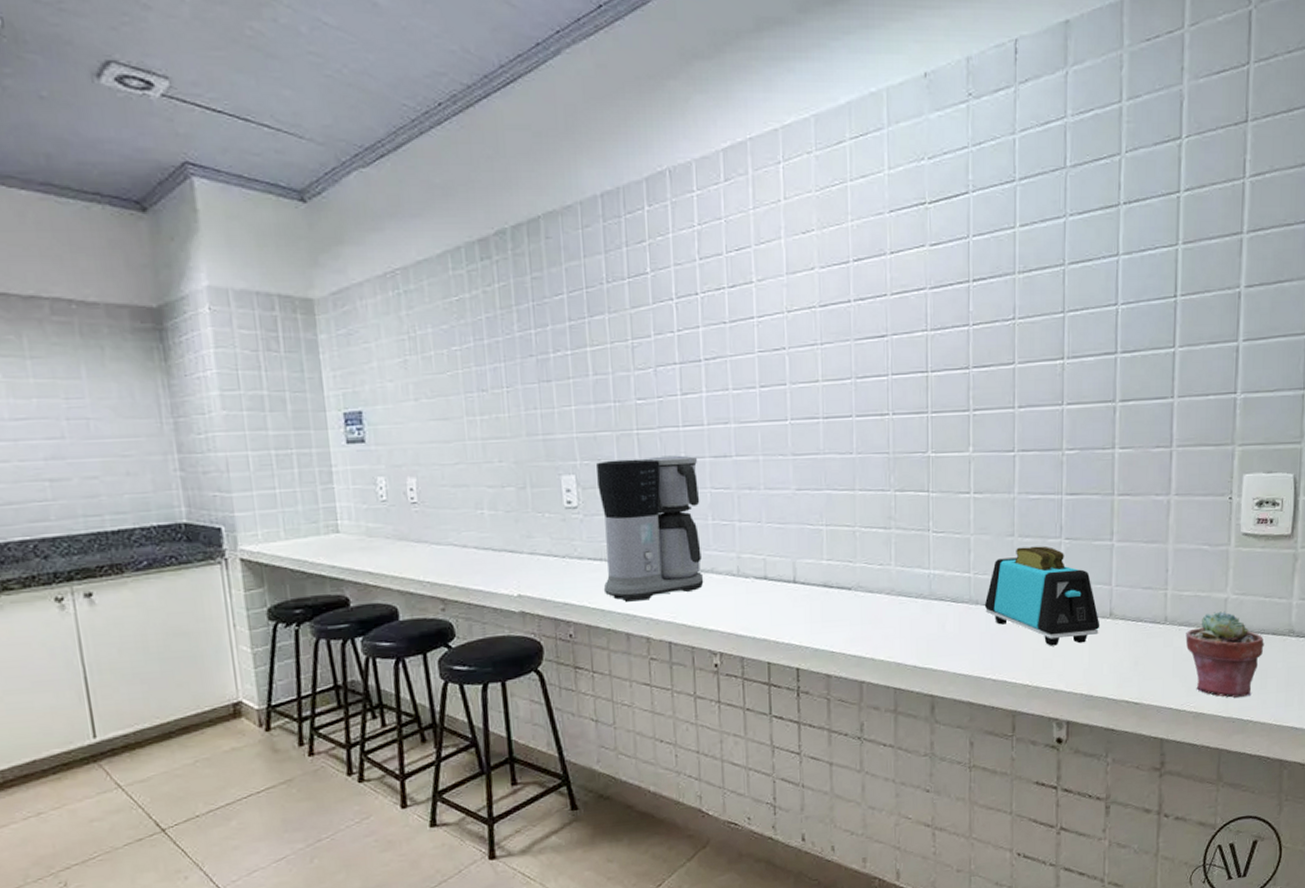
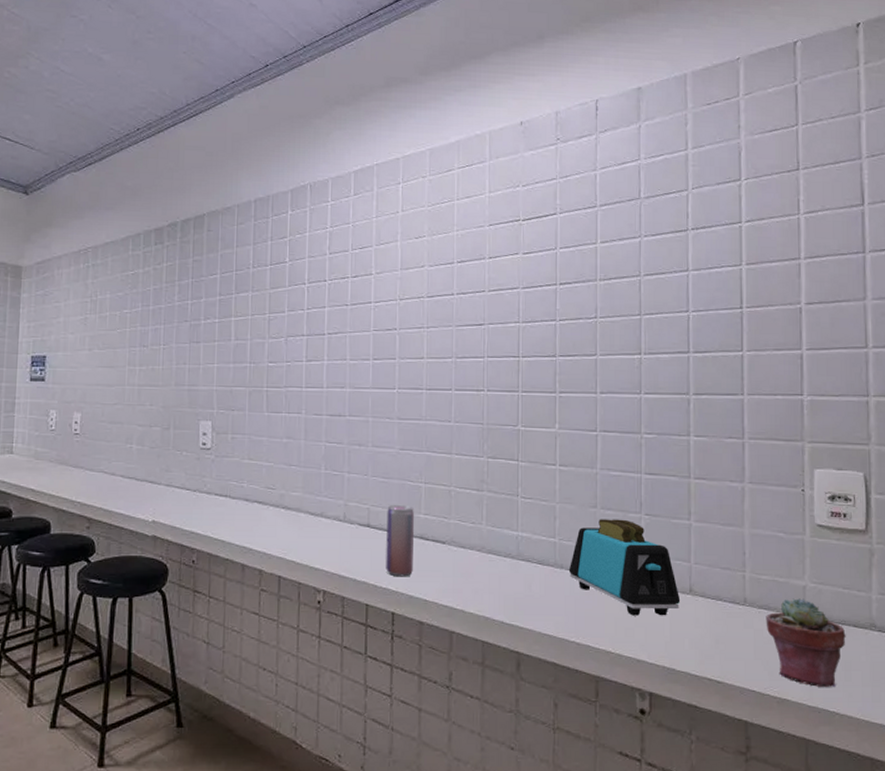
coffee maker: present [597,455,704,602] -> none [225,411,316,536]
beverage can: none [785,551,817,630] -> present [386,504,415,577]

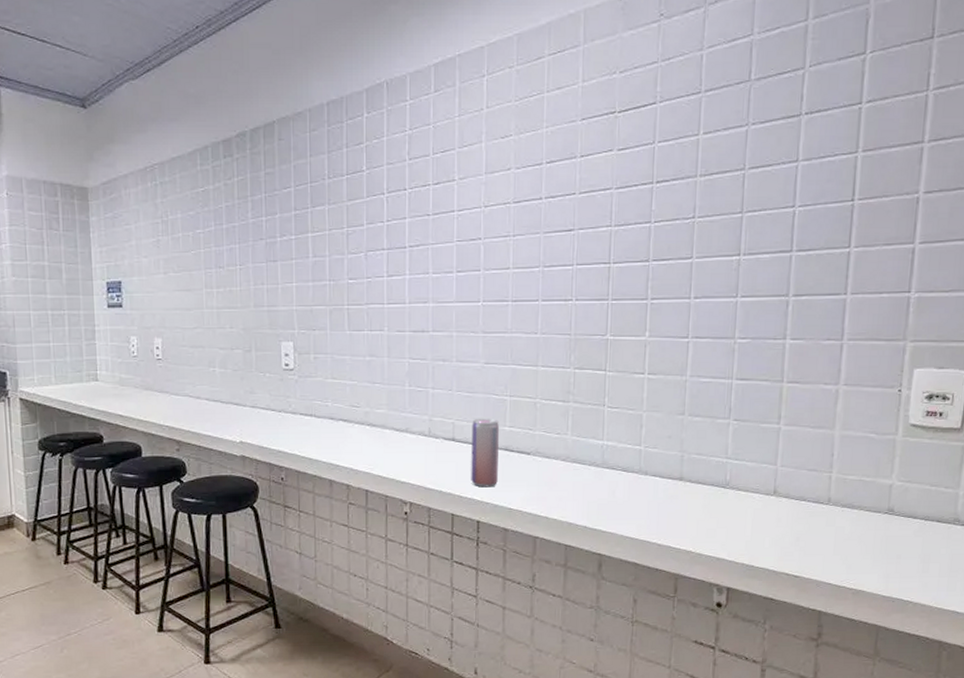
toaster: present [568,519,681,616] -> none [653,425,764,518]
potted succulent: present [766,598,846,687] -> none [848,496,928,579]

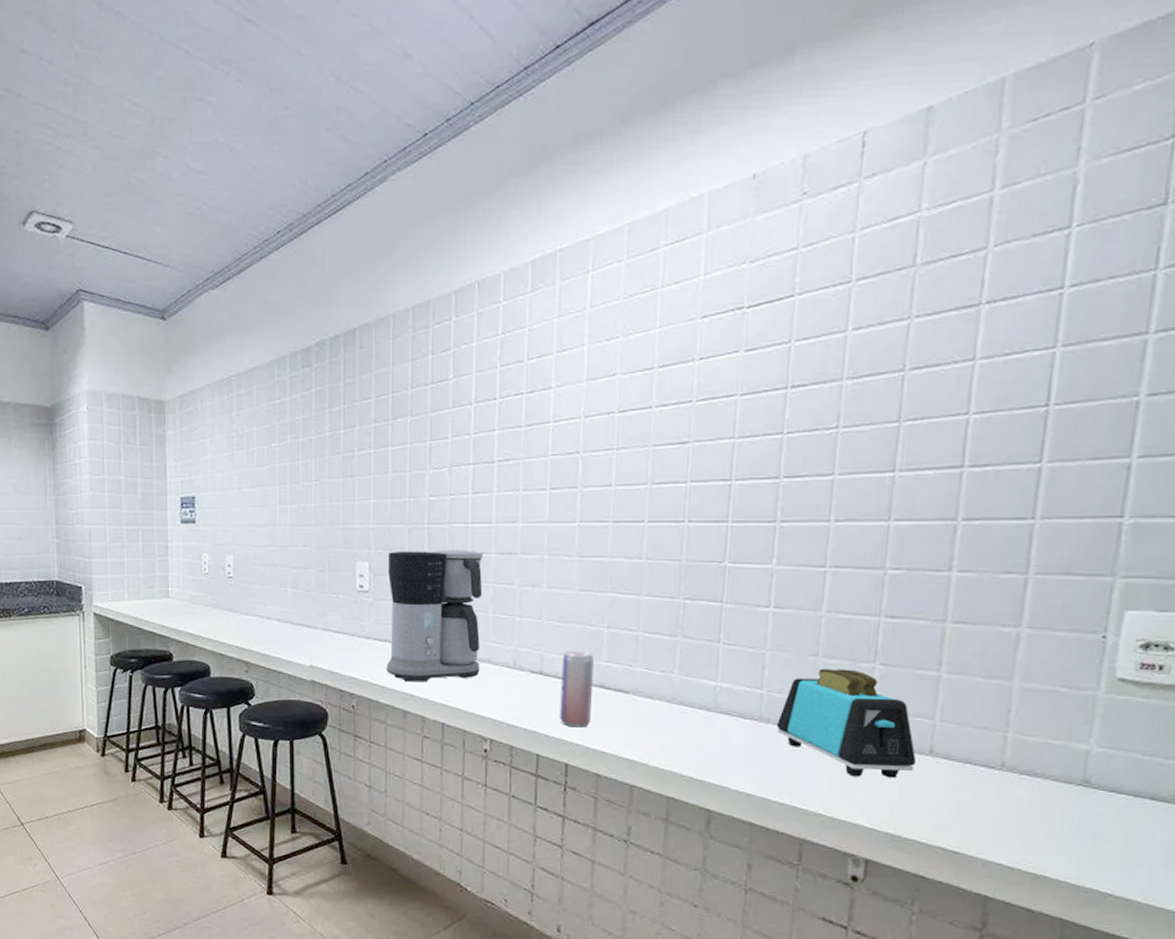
coffee maker: none [312,328,399,453] -> present [385,550,483,682]
toaster: none [653,425,764,518] -> present [776,668,917,779]

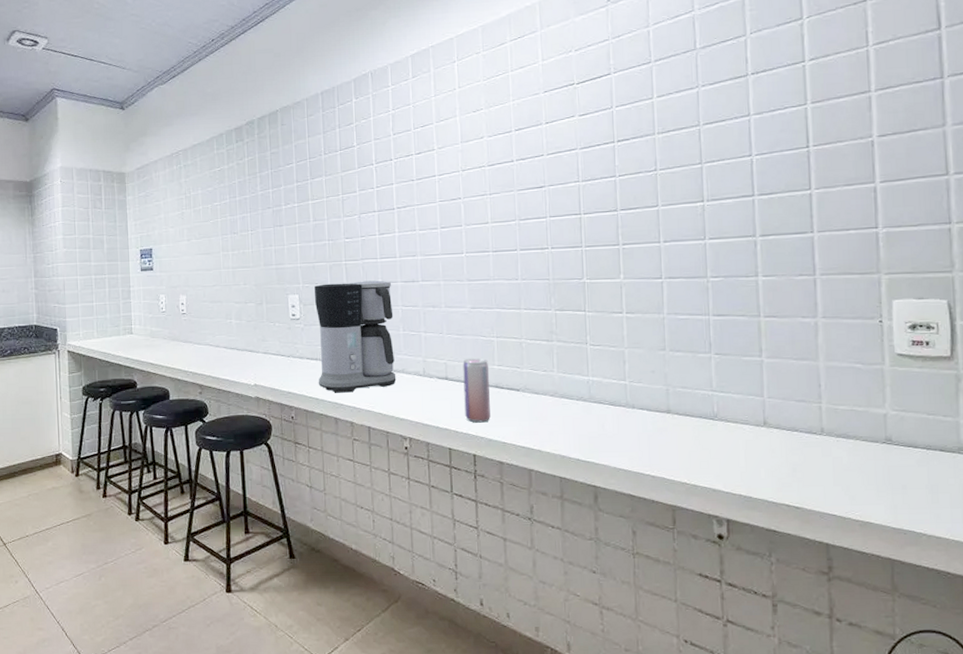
toaster: present [776,668,917,779] -> none [640,359,755,449]

